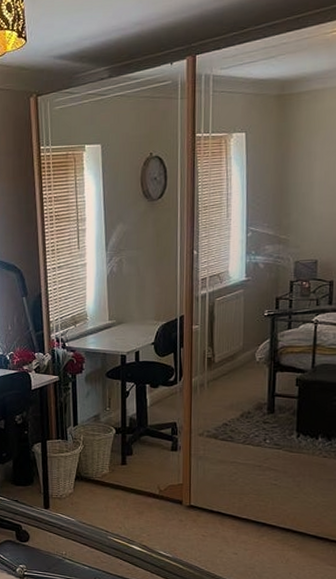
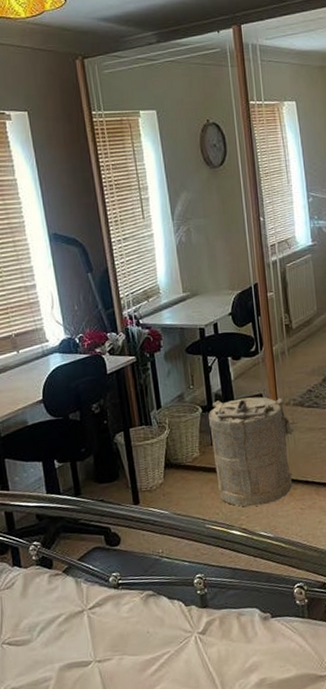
laundry hamper: none [121,424,210,527] -> present [208,396,299,507]

